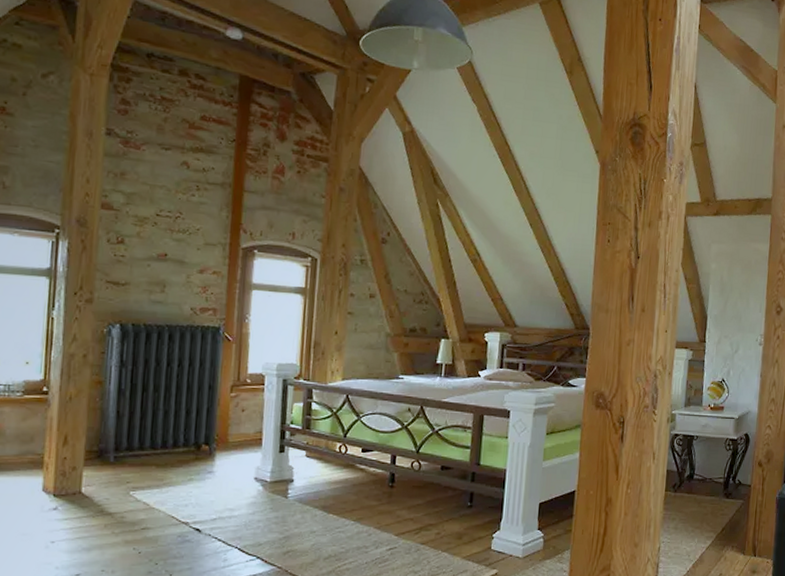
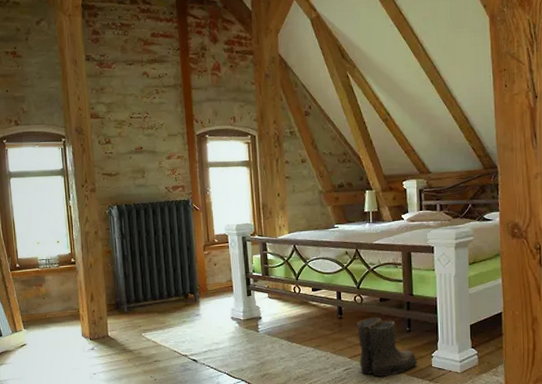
boots: none [407,487,475,560] -> present [357,317,418,378]

